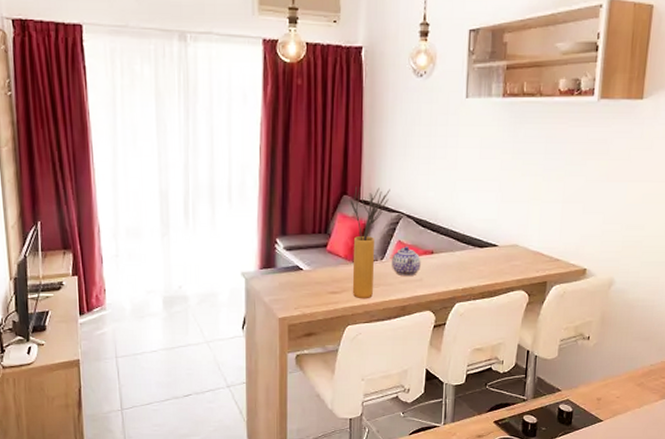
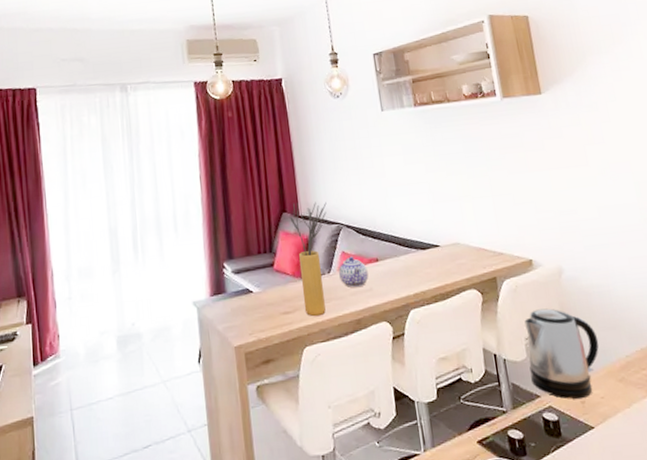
kettle: none [555,315,630,396] -> present [524,308,599,399]

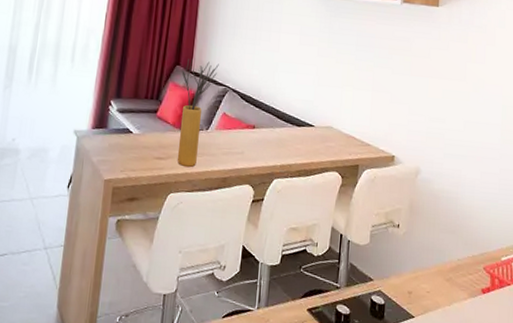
teapot: present [339,256,369,288] -> none [216,118,243,149]
kettle: present [524,308,599,399] -> none [368,201,437,289]

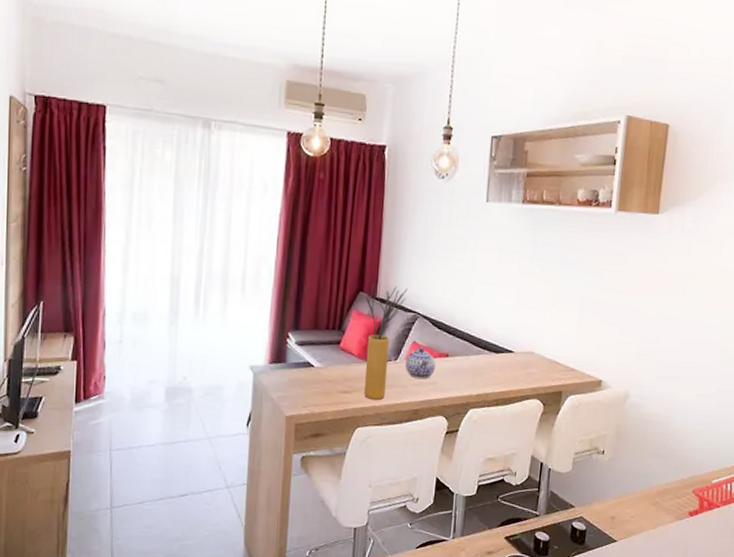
teapot: none [216,118,243,149] -> present [405,347,436,379]

